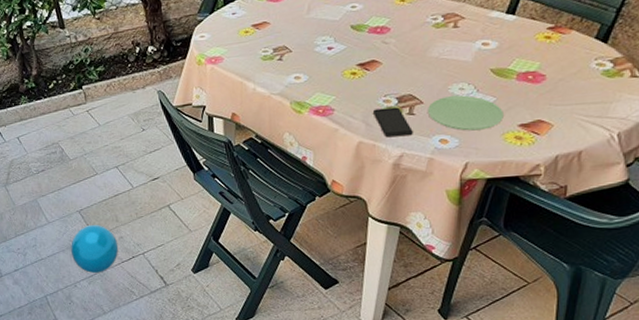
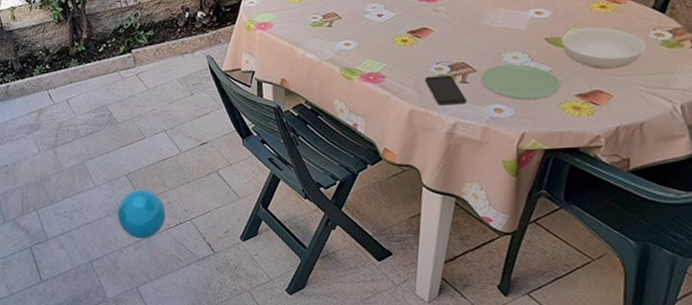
bowl: none [506,57,587,100] -> present [561,27,646,69]

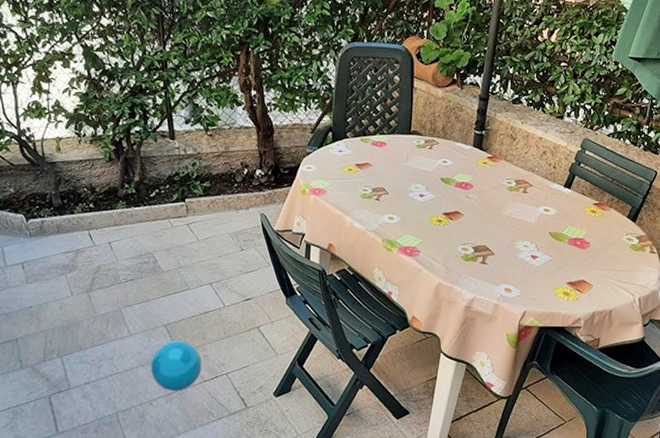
mobile phone: present [425,75,467,106] -> none [453,255,484,282]
plate: present [481,64,560,101] -> none [498,251,556,284]
bowl: present [561,27,646,69] -> none [561,227,620,263]

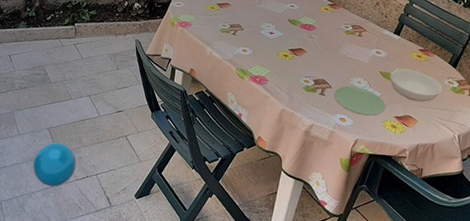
plate: none [498,251,556,284] -> present [334,86,385,116]
bowl: none [561,227,620,263] -> present [390,69,442,102]

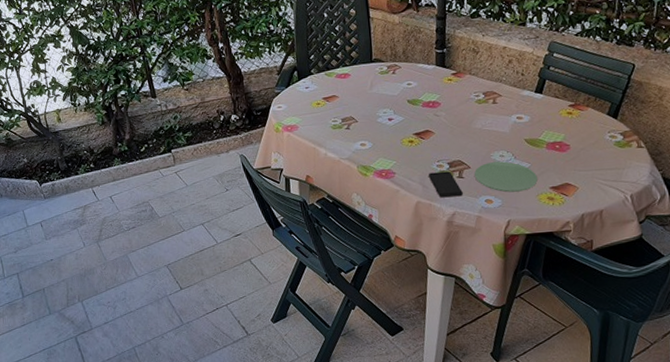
ball: present [33,141,77,187] -> none [159,277,204,324]
mobile phone: none [296,86,322,111] -> present [429,171,463,198]
bowl: present [390,69,442,102] -> none [538,130,603,166]

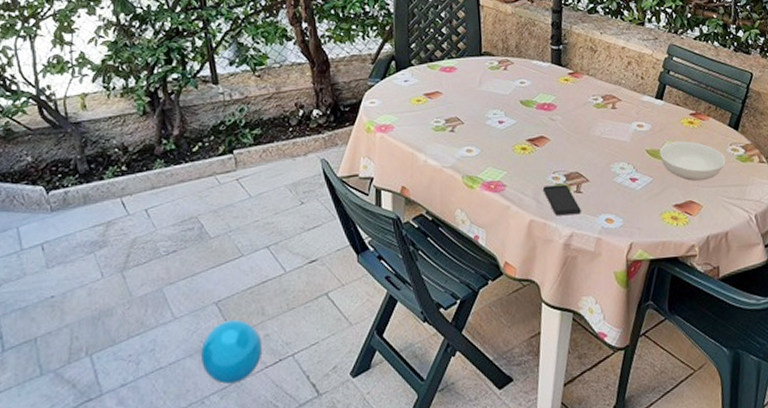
ball: none [159,277,204,324] -> present [201,319,263,384]
plate: present [475,161,538,193] -> none [593,174,661,211]
bowl: none [538,130,603,166] -> present [659,141,726,181]

